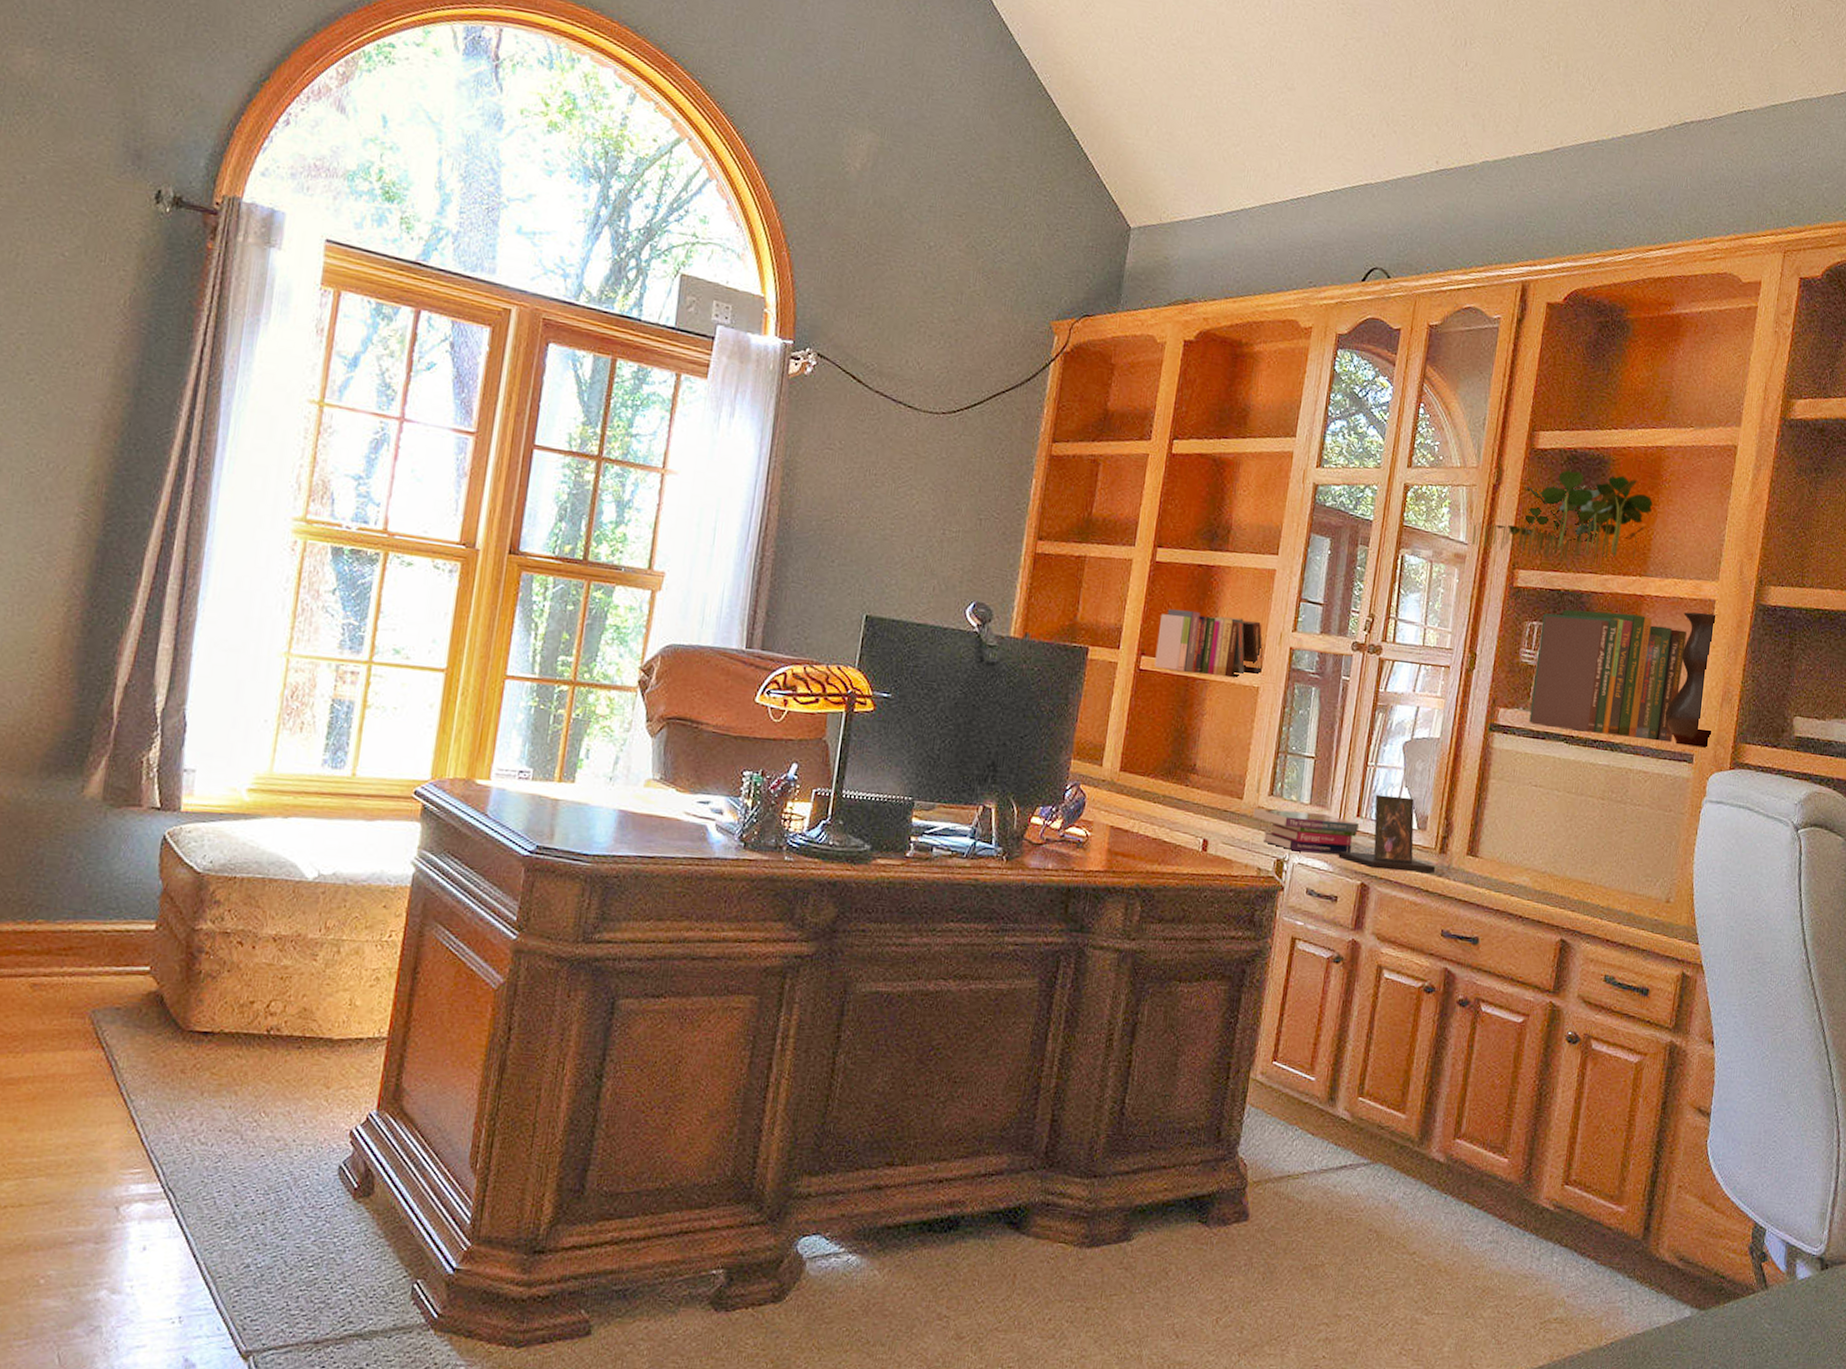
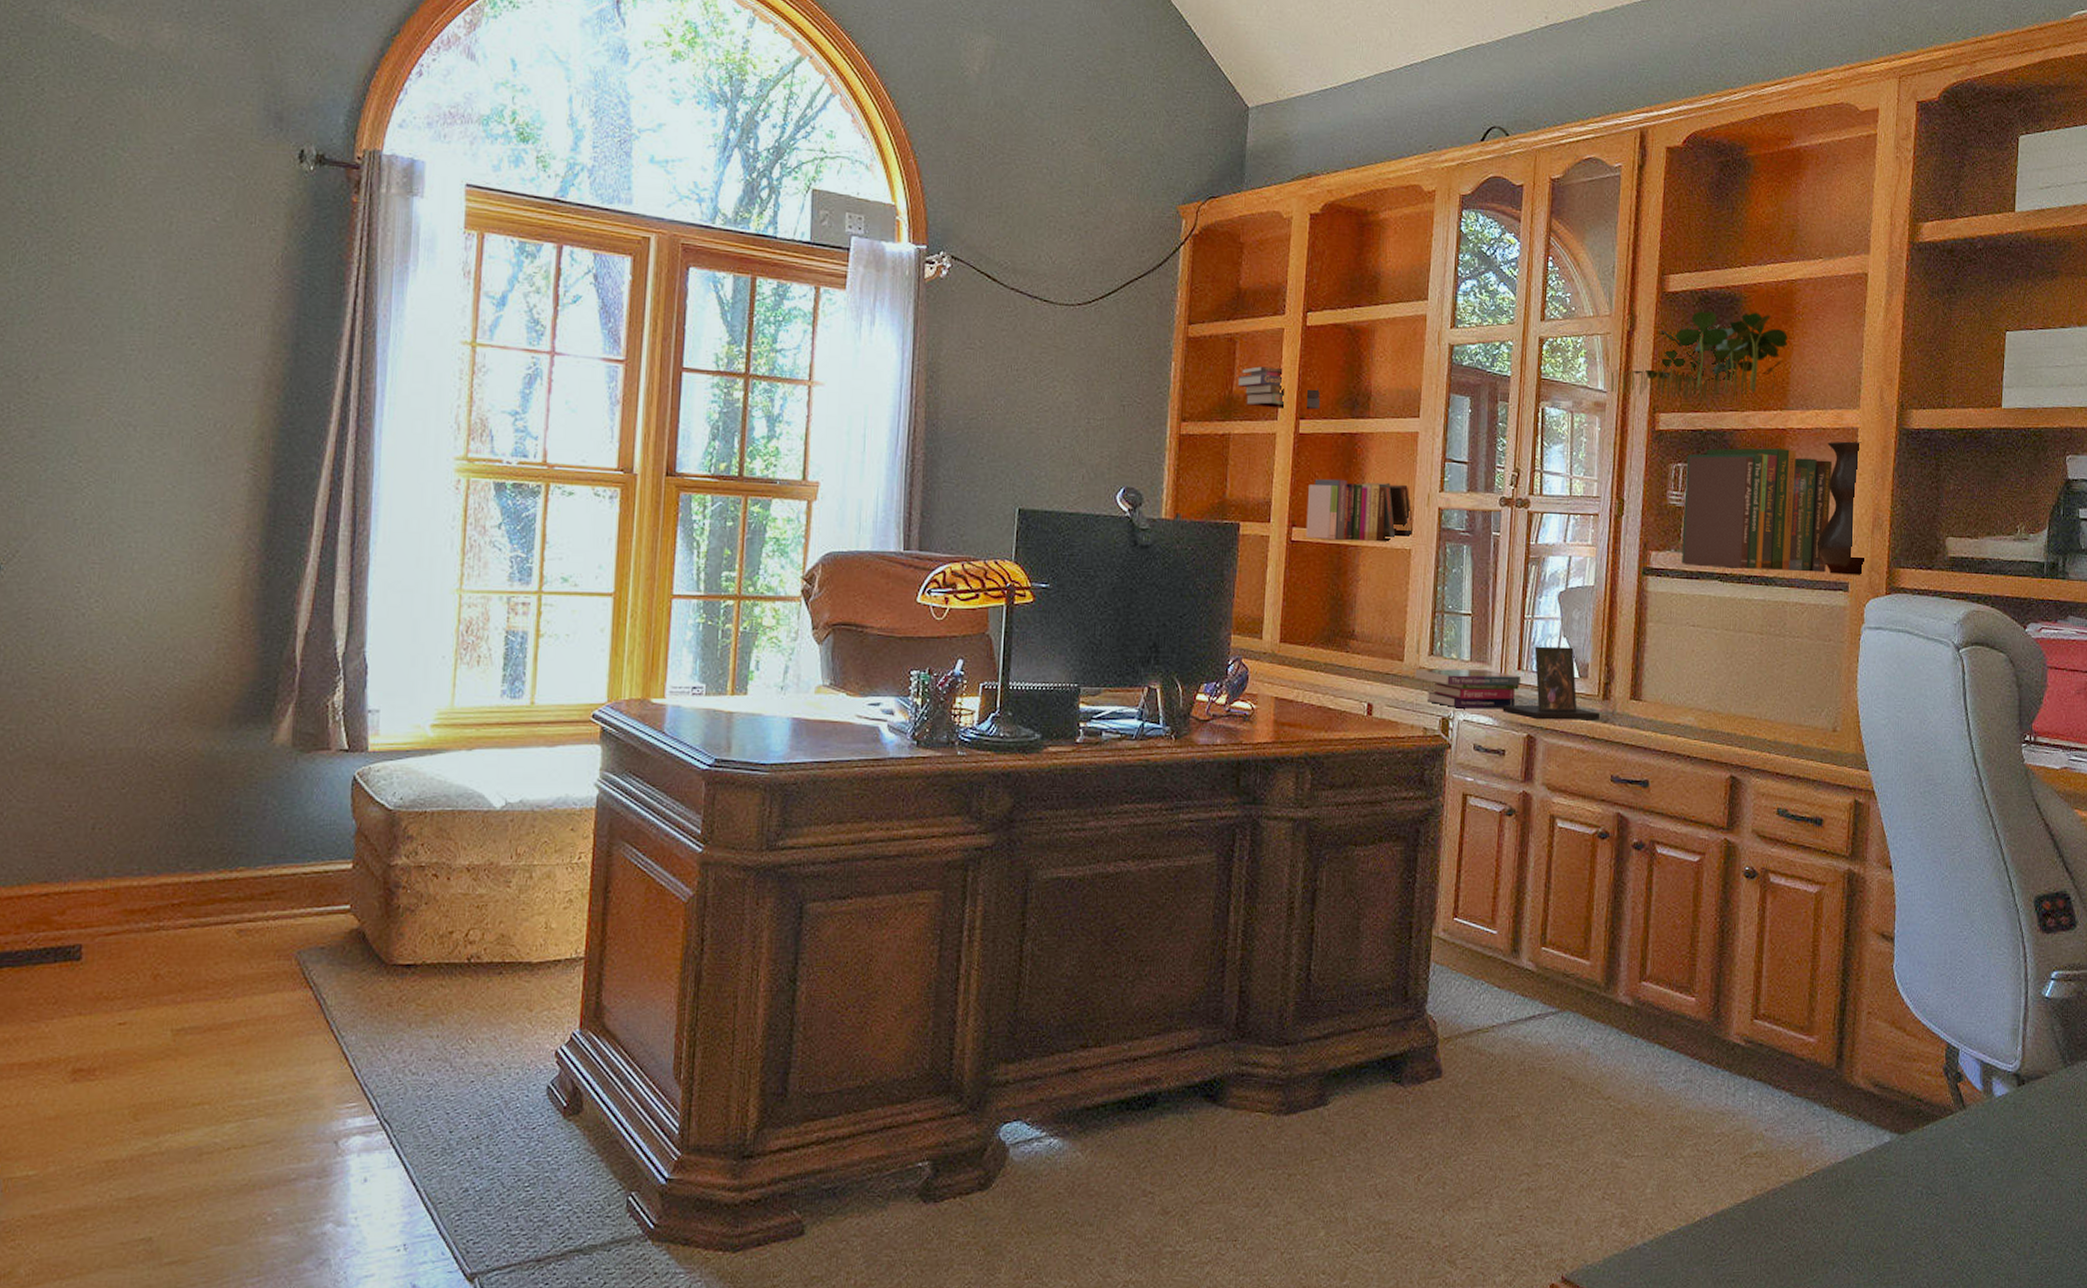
books: none [1097,490,1180,539] -> present [1237,366,1321,410]

